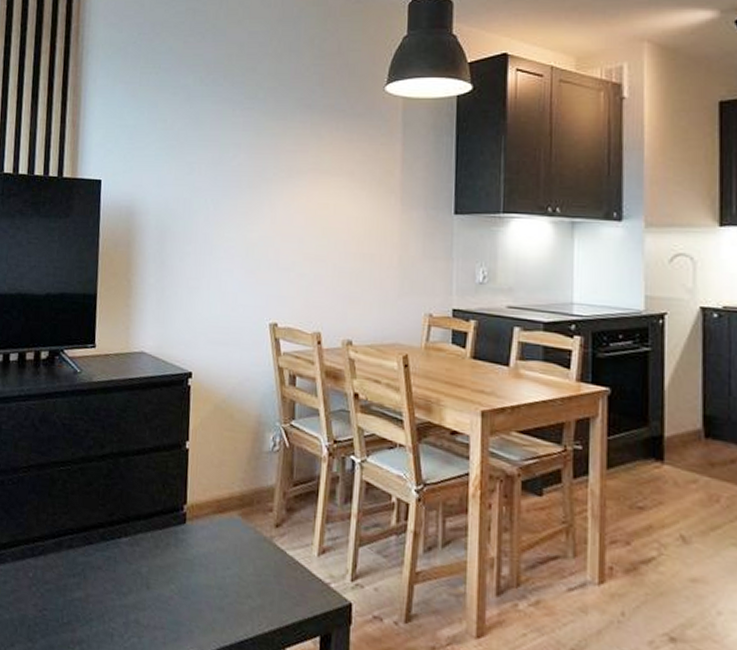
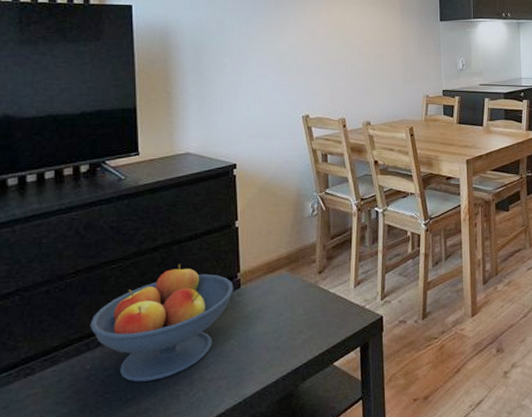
fruit bowl: none [35,479,179,610] -> present [90,263,234,382]

